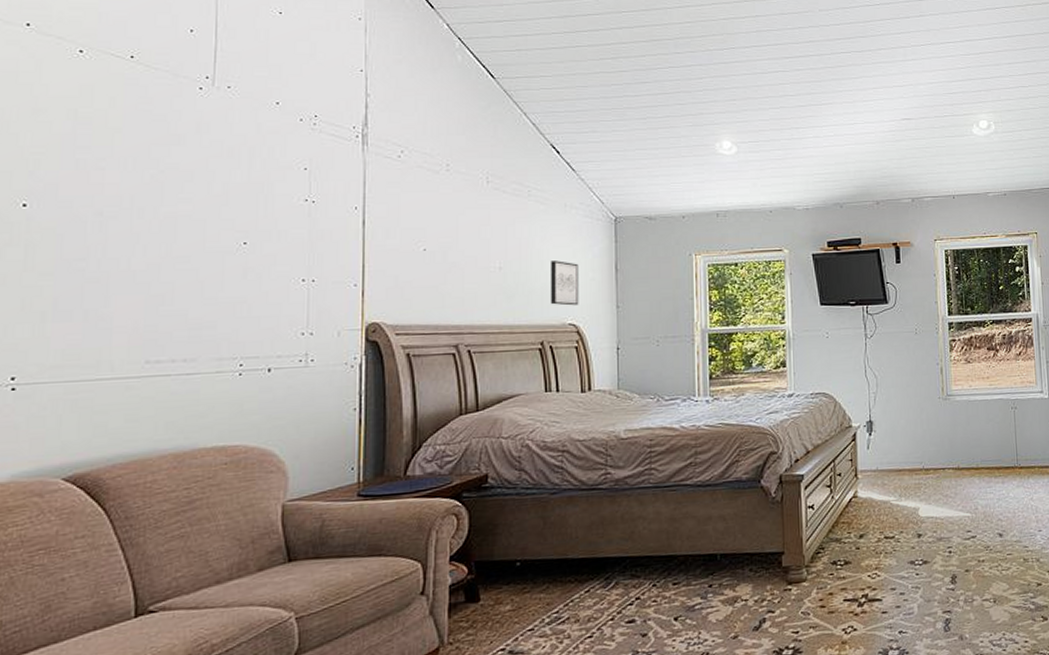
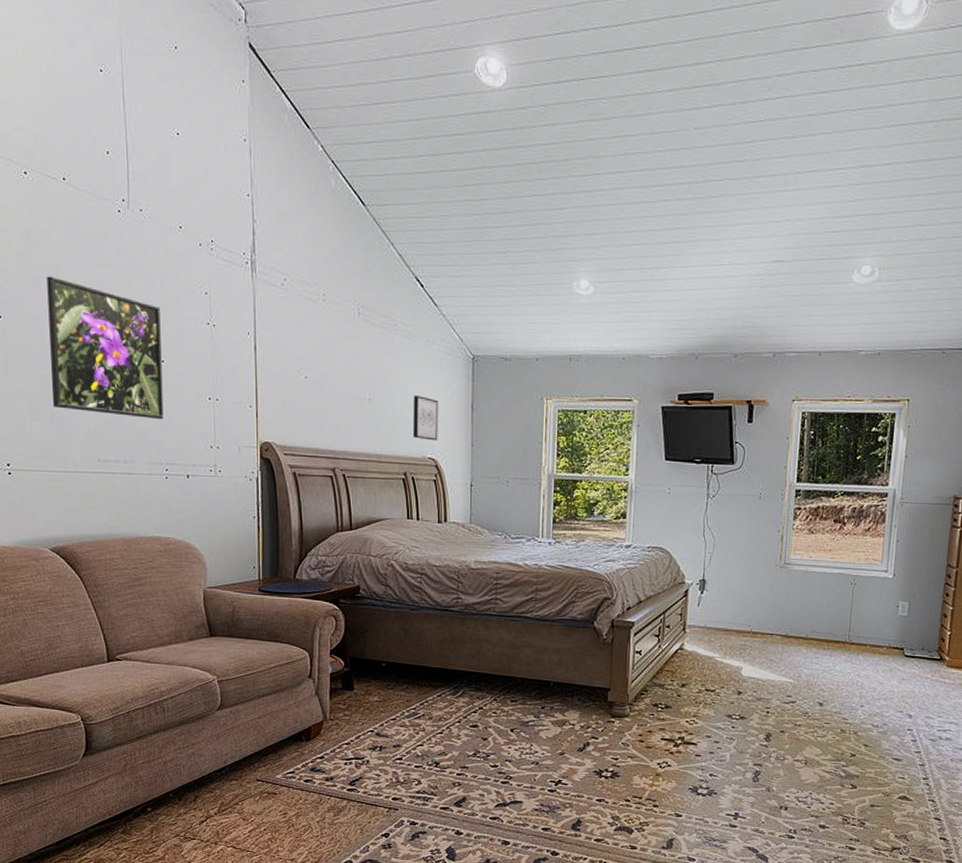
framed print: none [87,158,245,309] -> present [46,276,164,420]

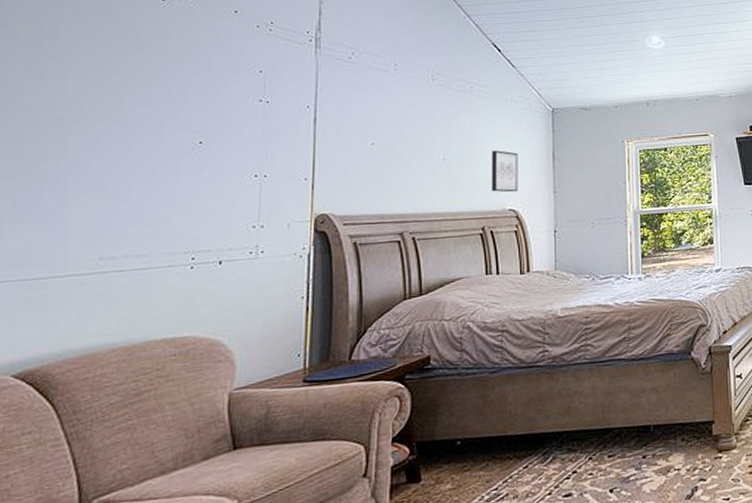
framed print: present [46,276,164,420] -> none [45,66,203,206]

